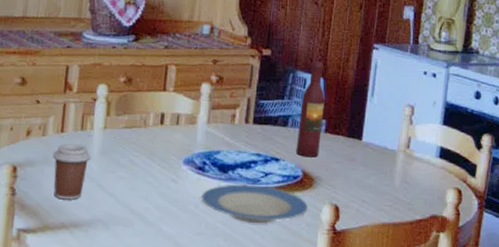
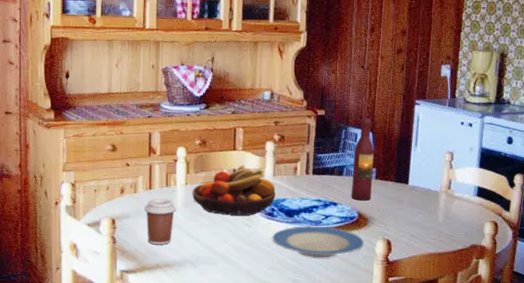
fruit bowl: none [111,108,209,169] -> present [192,165,276,216]

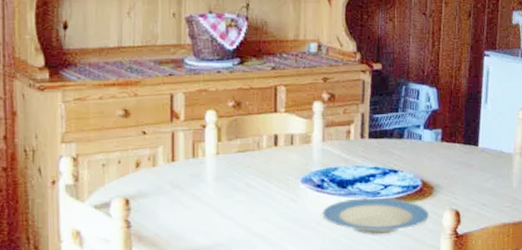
coffee cup: present [144,199,177,245] -> none [166,172,206,228]
fruit bowl: present [192,165,276,216] -> none [225,129,326,190]
wine bottle: present [351,118,374,201] -> none [413,72,439,167]

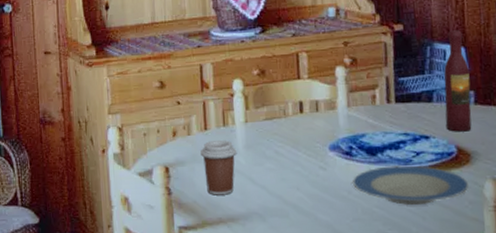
coffee cup: none [166,172,206,228] -> present [200,140,237,196]
wine bottle: none [413,72,439,167] -> present [444,30,472,132]

